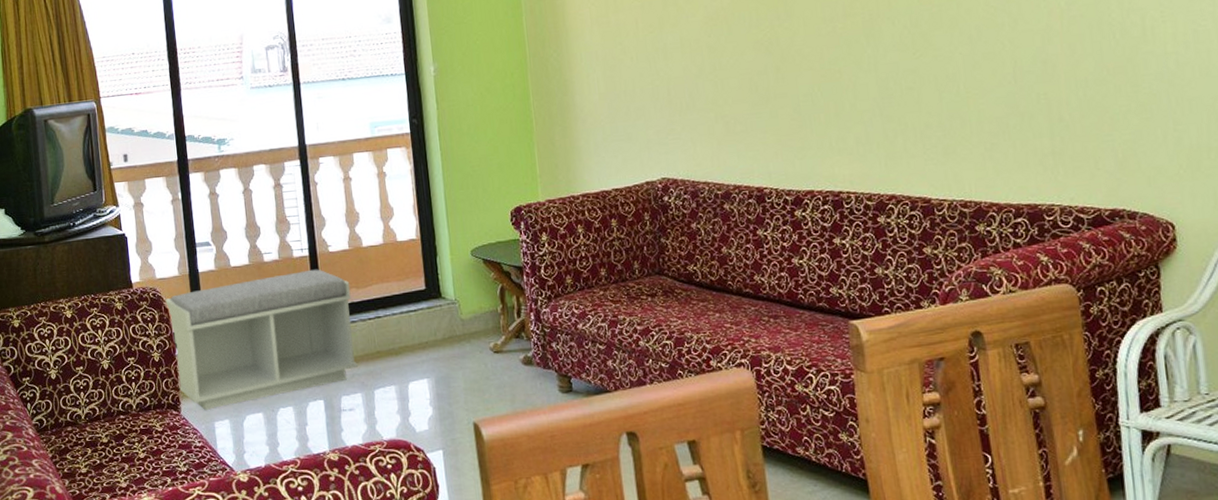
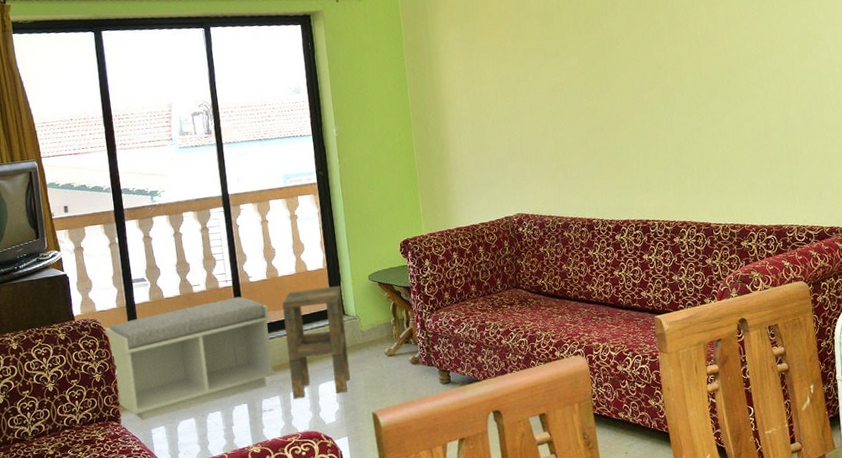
side table: none [366,261,448,399] -> present [282,285,351,399]

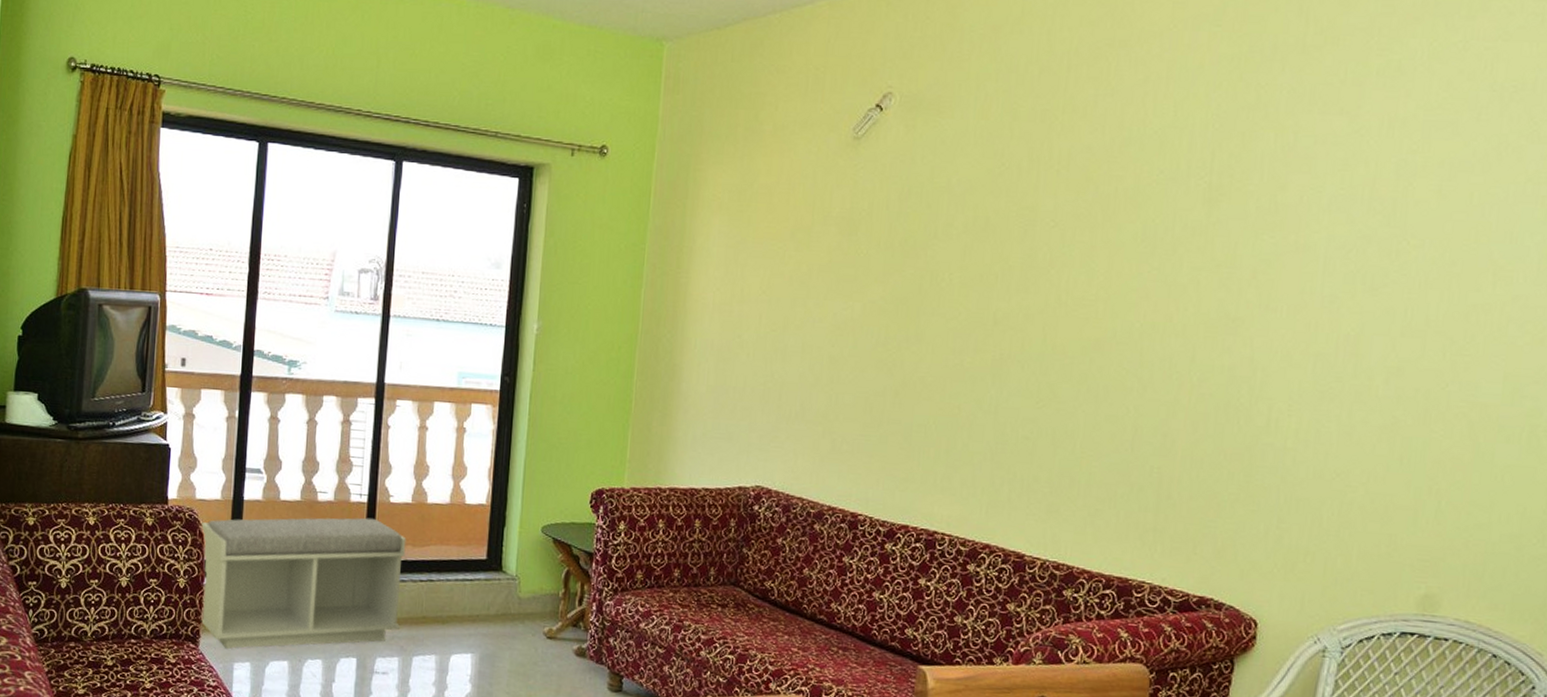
side table: present [282,285,351,399] -> none [415,525,504,674]

